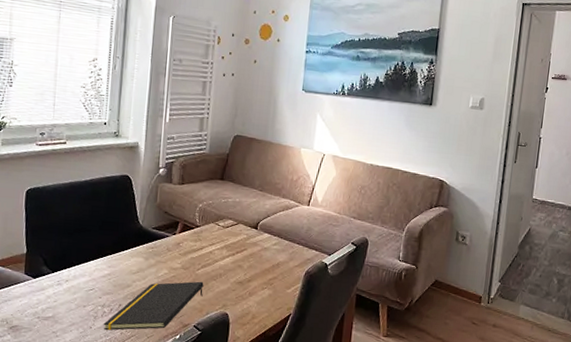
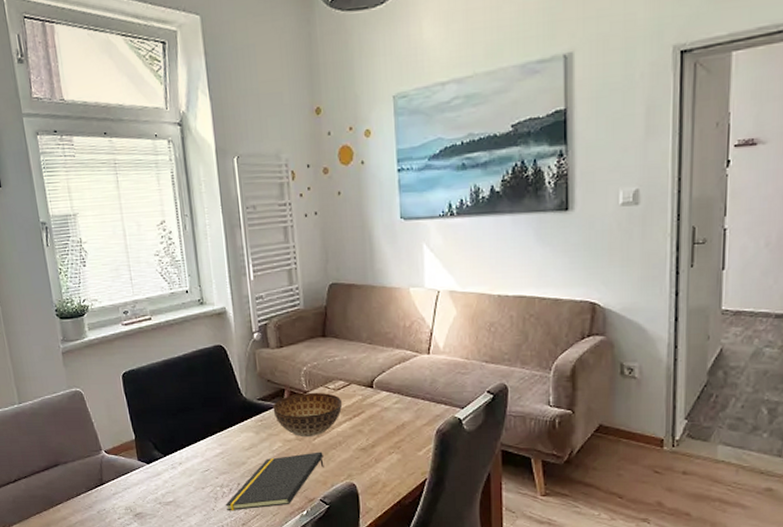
bowl: none [165,227,229,268] -> present [272,392,343,438]

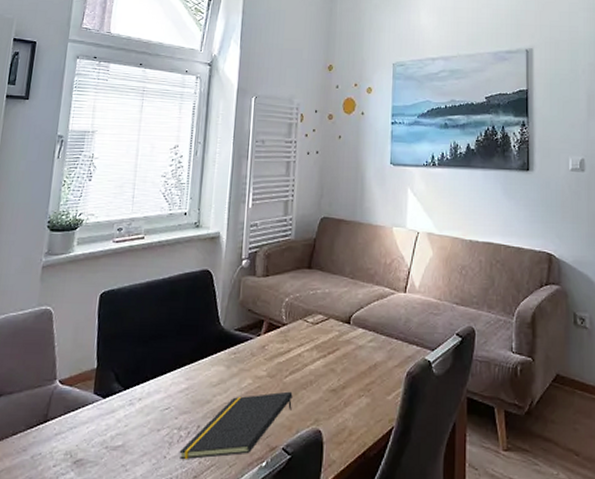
bowl: present [272,392,343,438] -> none [248,325,319,375]

